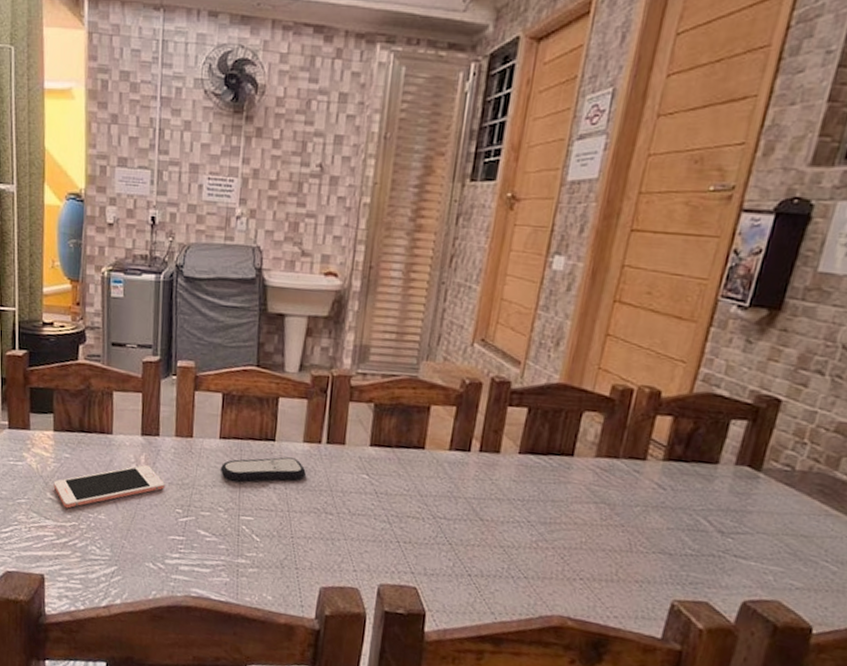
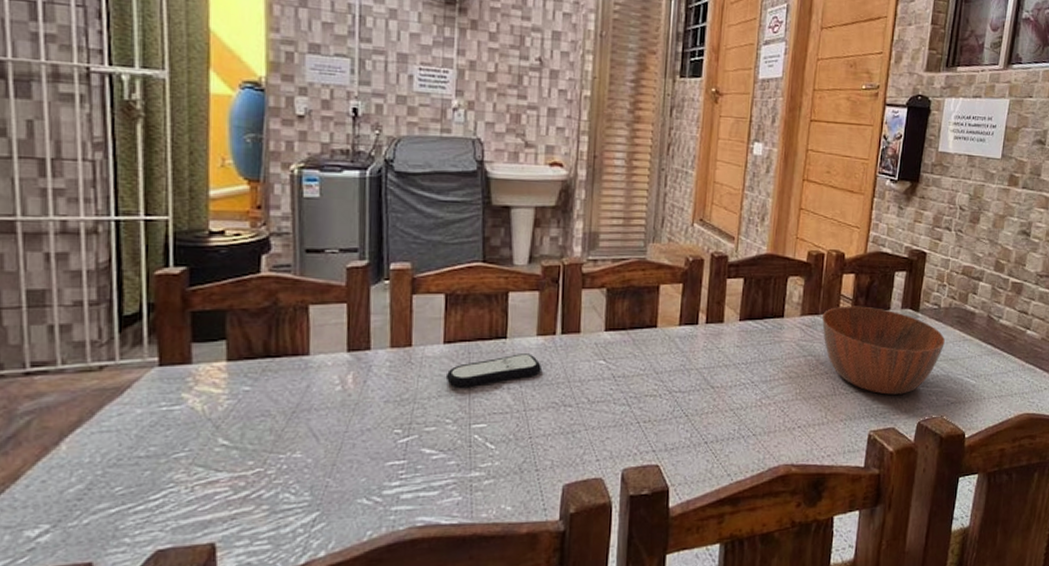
cell phone: present [53,465,165,509] -> none [228,385,379,453]
bowl: none [622,452,797,567] -> present [822,306,945,395]

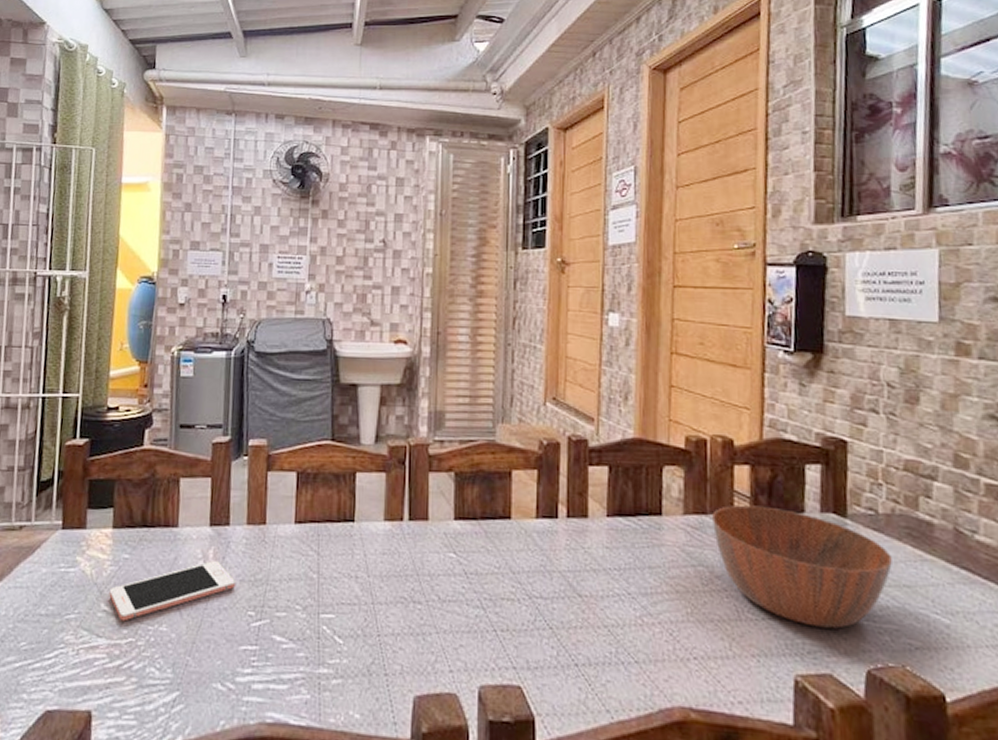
cell phone: none [228,385,379,453] -> present [109,561,235,622]
remote control: present [445,354,541,389] -> none [296,539,389,574]

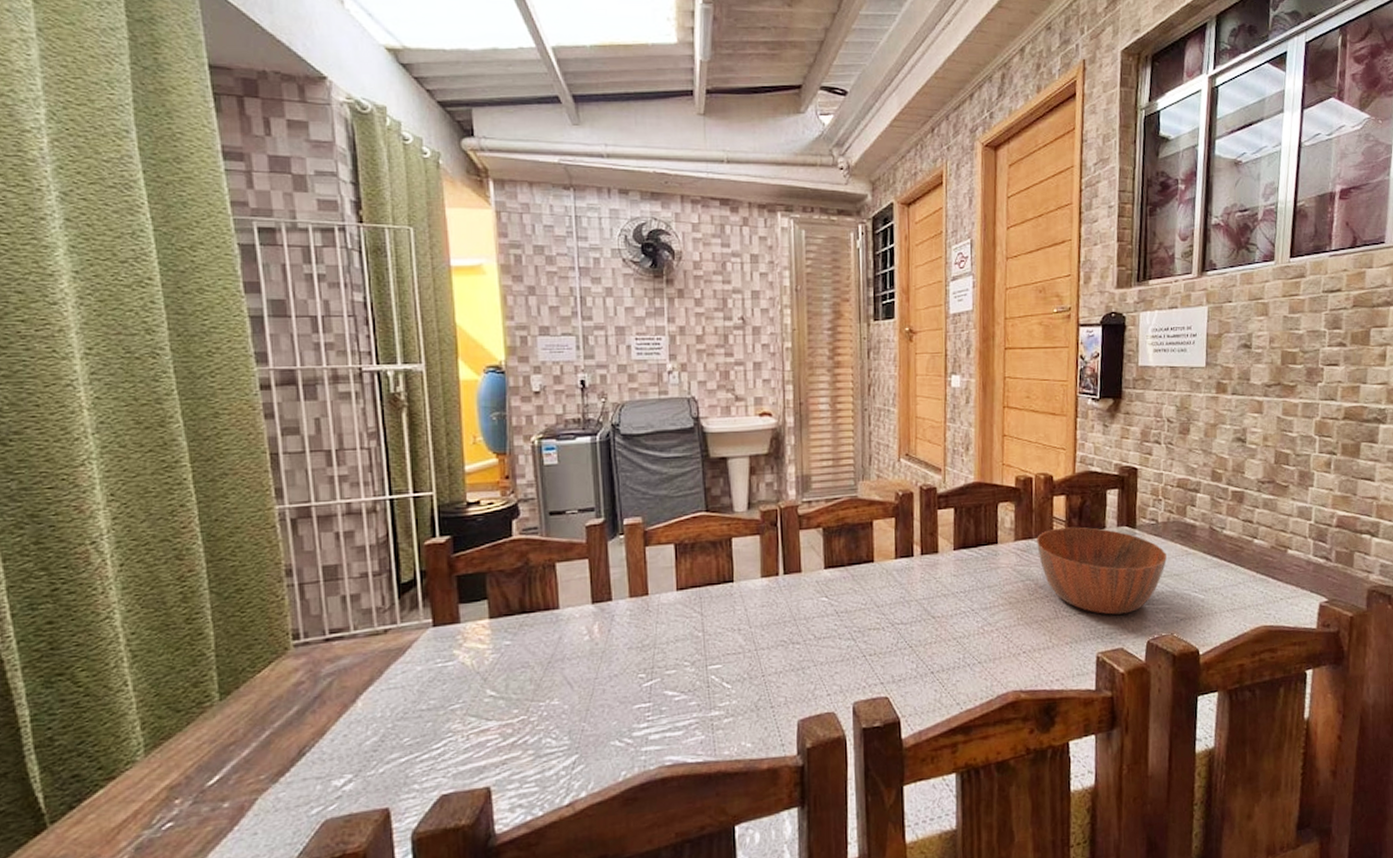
cell phone: present [109,561,235,622] -> none [494,634,623,703]

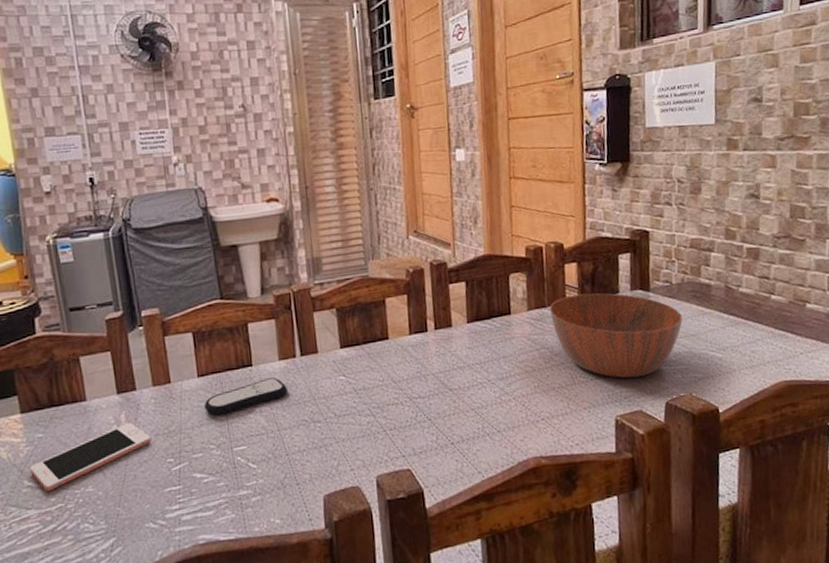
cell phone: none [494,634,623,703] -> present [30,423,151,492]
remote control: none [680,595,768,633] -> present [204,377,288,417]

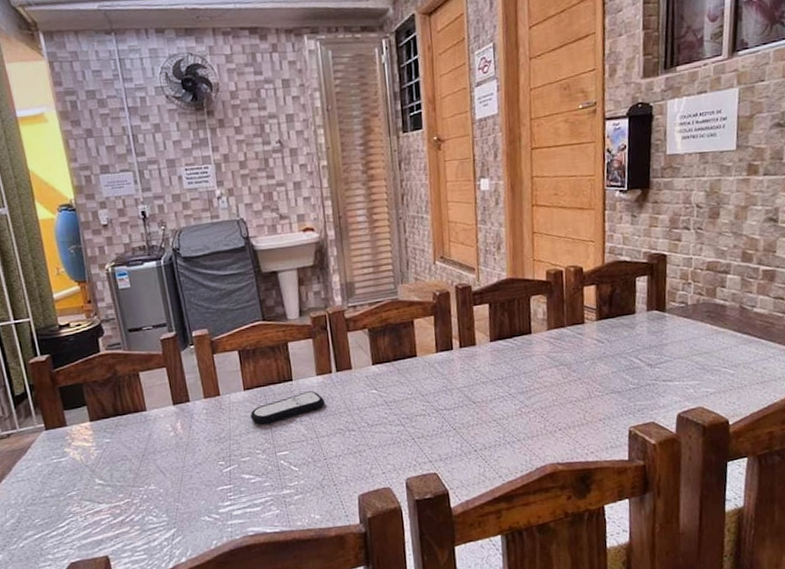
cell phone: present [30,423,151,492] -> none [100,430,204,489]
bowl: present [550,293,682,379] -> none [569,313,696,393]

